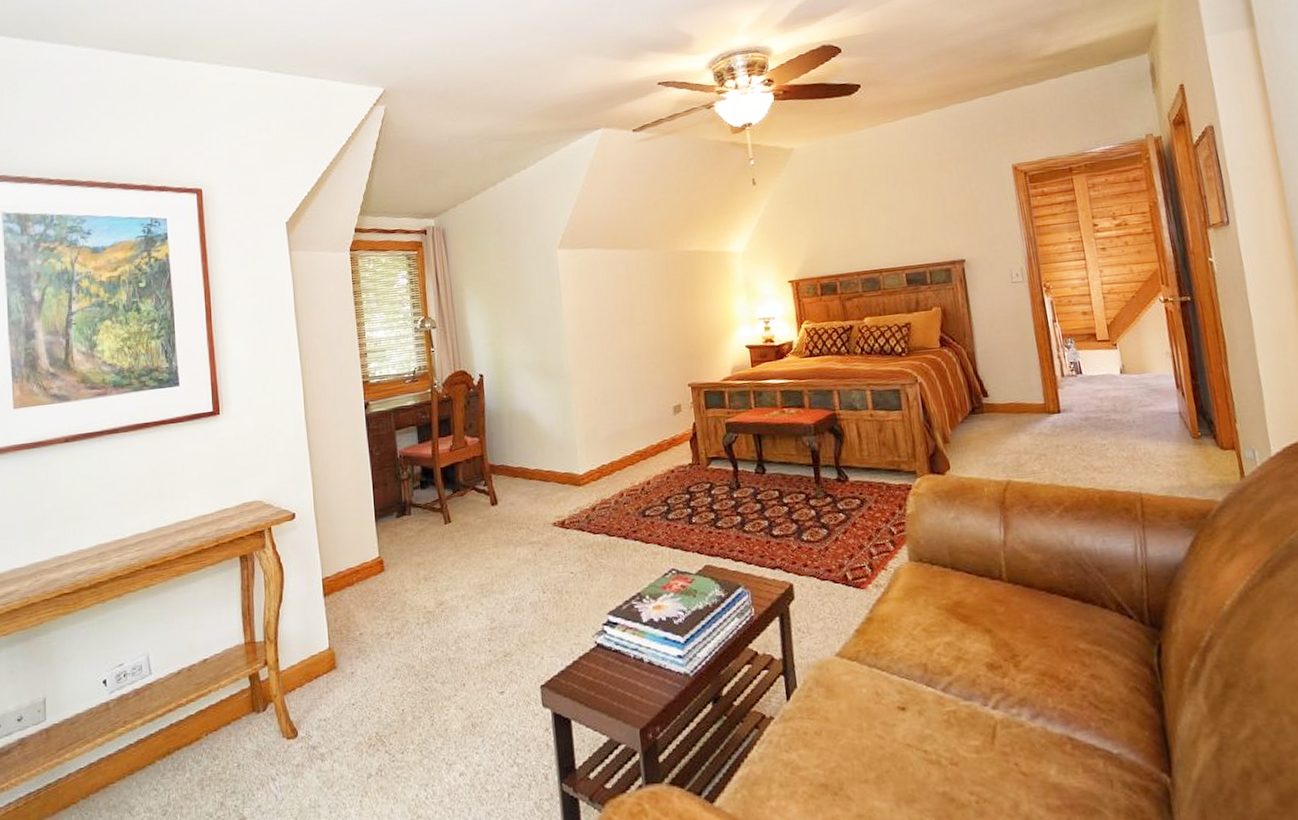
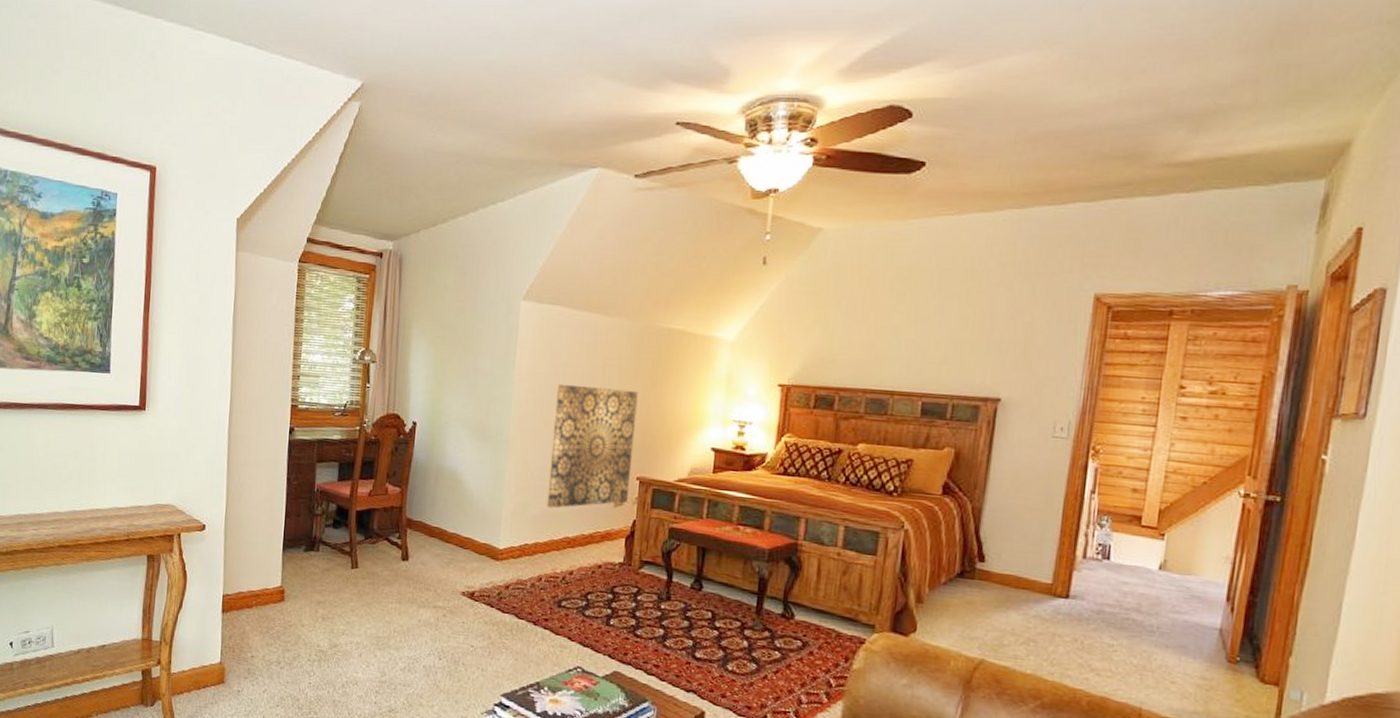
wall art: none [603,309,684,428] -> present [546,383,638,509]

